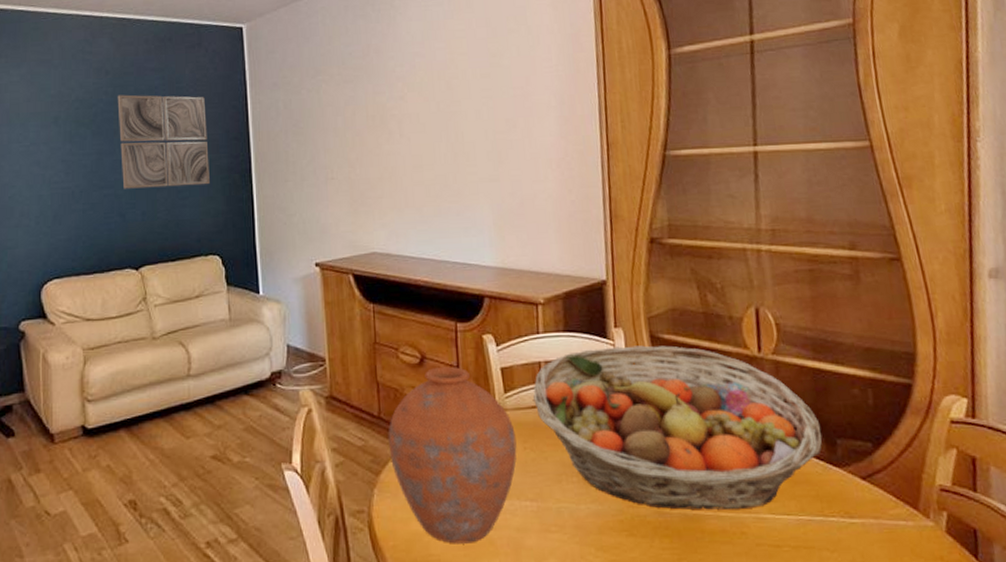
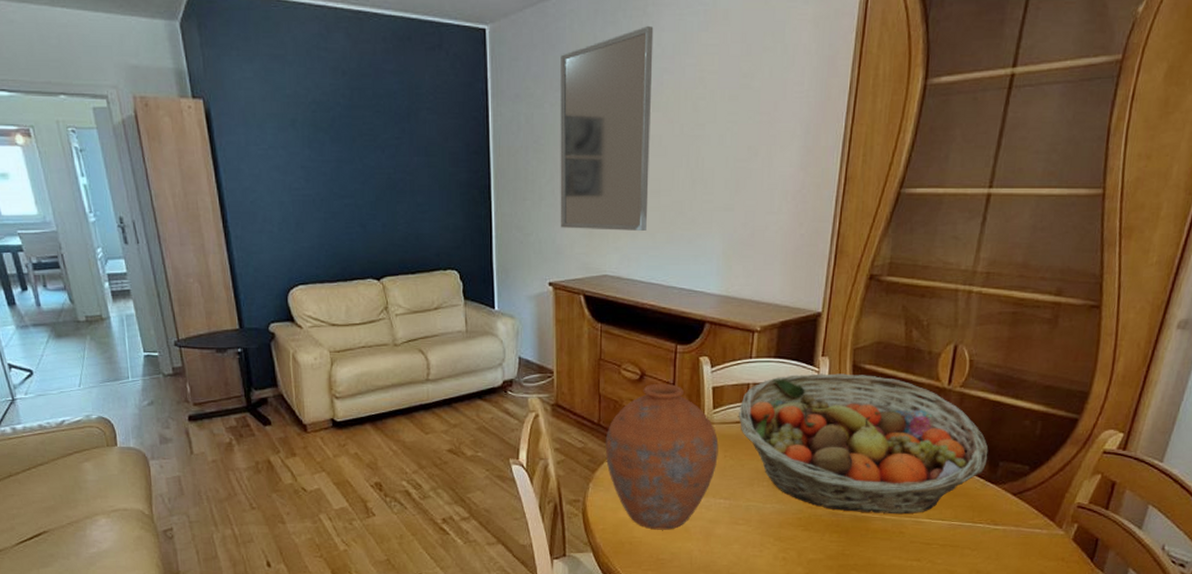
wall art: present [117,94,210,189] -> none [355,99,449,199]
home mirror: none [314,16,412,207] -> present [559,25,654,231]

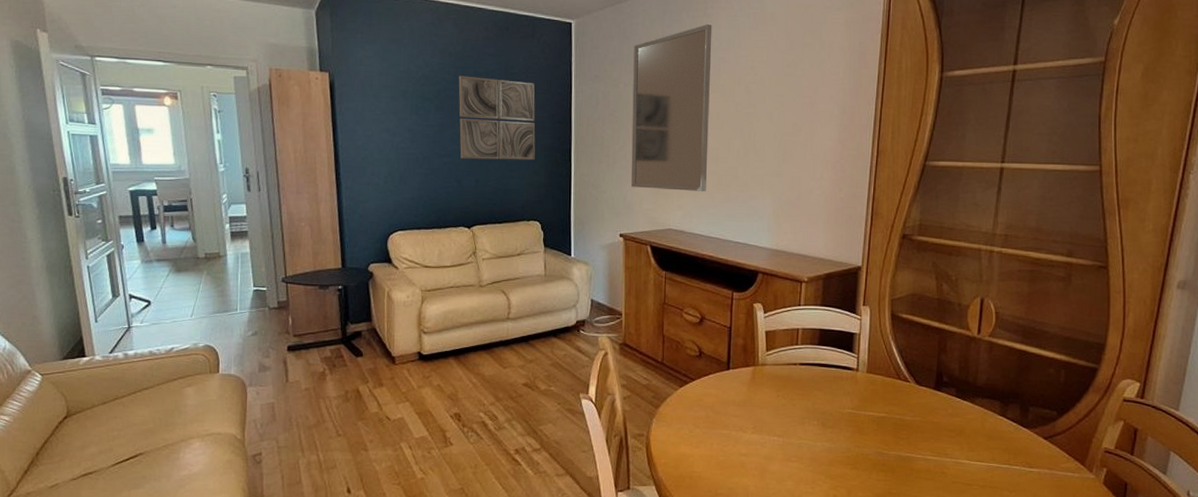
wall art: none [355,99,449,199] -> present [458,75,536,161]
vase: present [605,383,719,530] -> none [668,326,772,465]
fruit basket: present [739,373,989,515] -> none [790,321,1019,455]

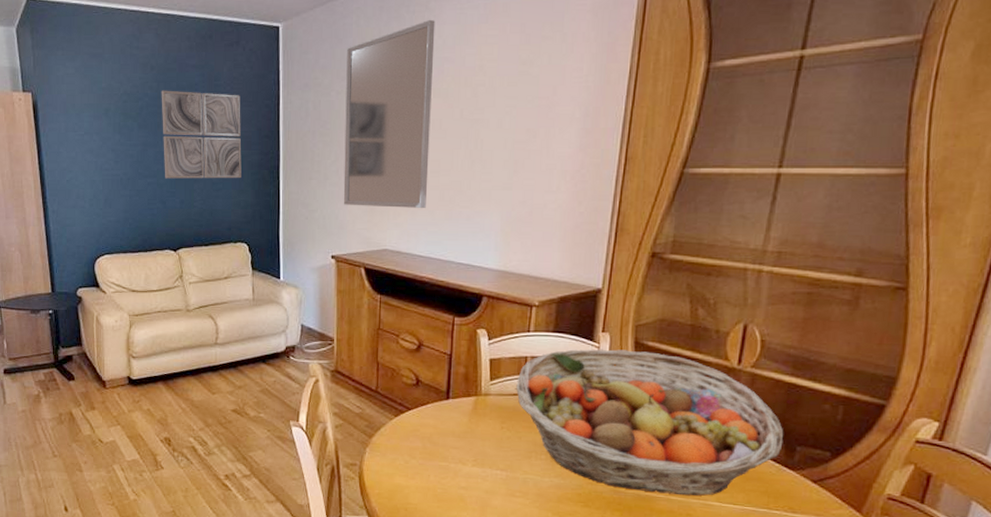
fruit basket: none [790,321,1019,455] -> present [516,349,784,496]

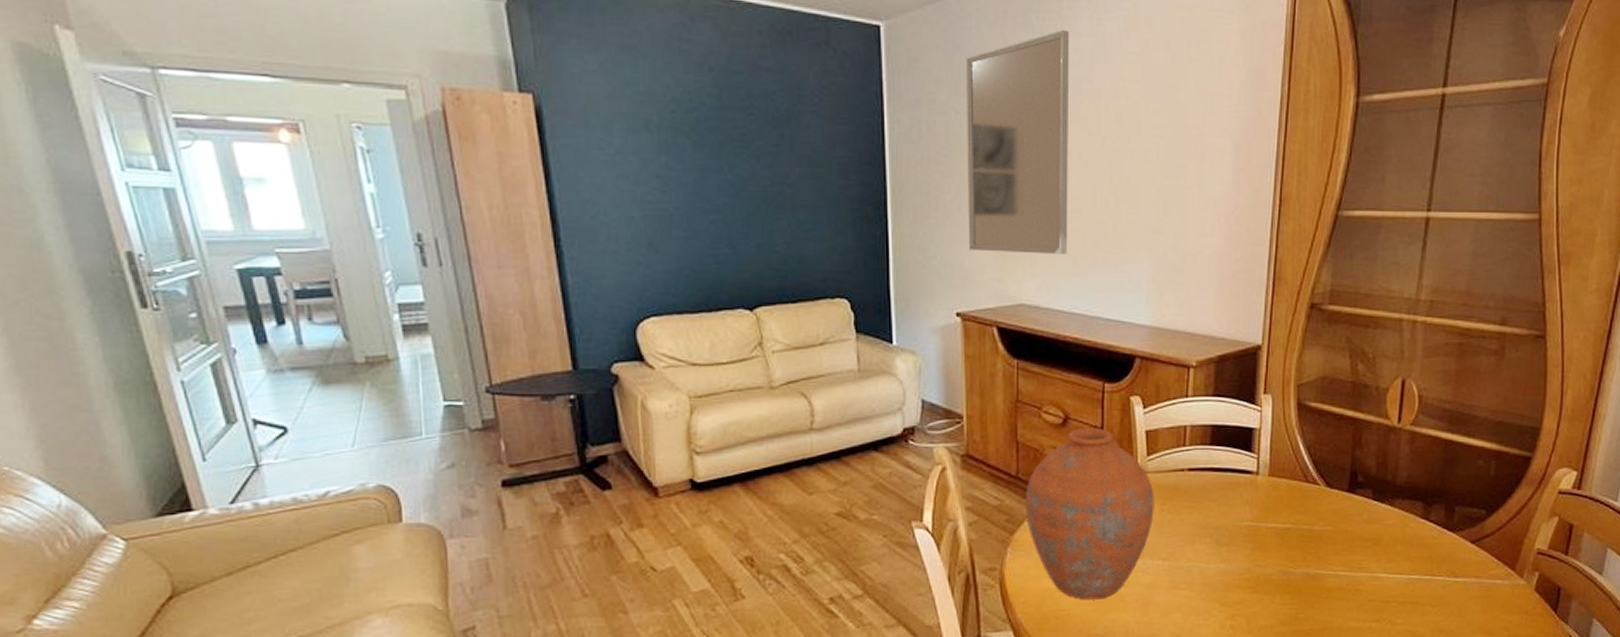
wall art: present [161,90,242,179] -> none [724,99,838,217]
vase: none [382,353,496,498] -> present [1025,427,1154,600]
fruit basket: present [516,349,784,496] -> none [1176,412,1444,570]

